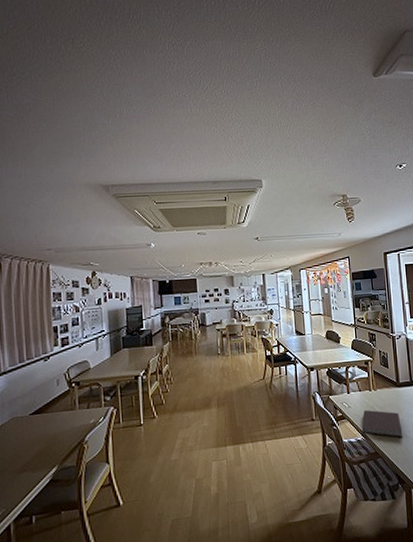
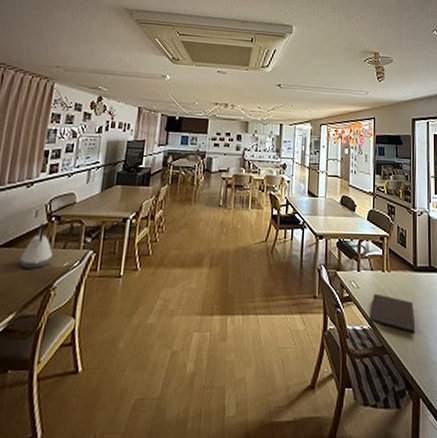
kettle: none [52,389,79,429] -> present [20,223,53,268]

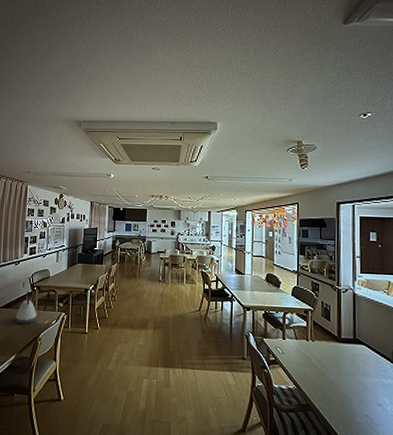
notebook: present [370,293,416,333] -> none [295,359,340,396]

